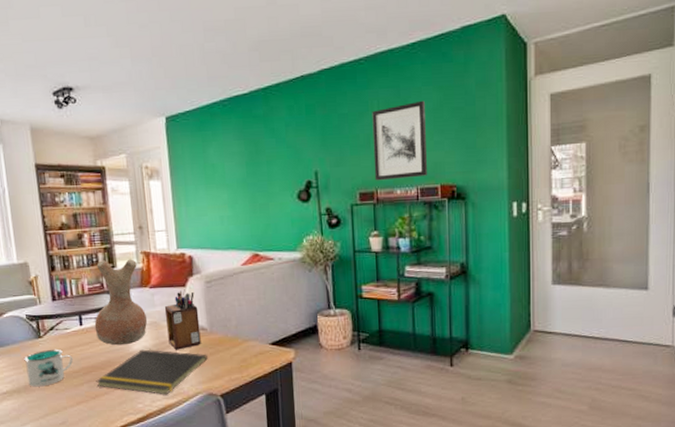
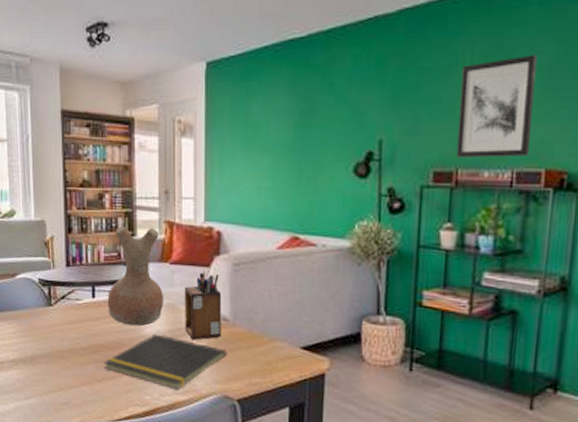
mug: present [24,349,73,387] -> none [33,320,82,360]

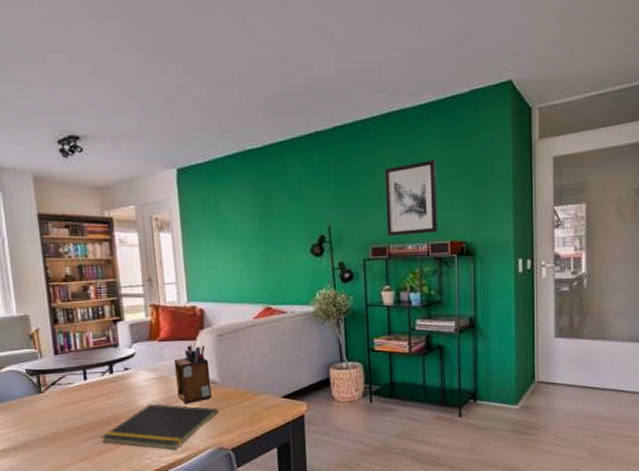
vase: present [107,226,164,327] -> none [99,312,156,401]

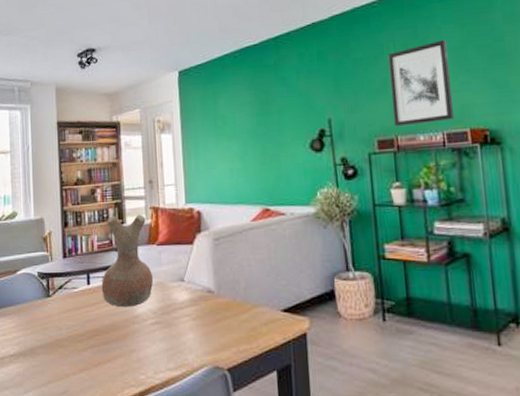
vase: none [99,312,156,401] -> present [101,214,154,308]
notepad: present [100,404,218,450] -> none [99,312,214,366]
desk organizer: present [173,344,212,404] -> none [171,248,208,315]

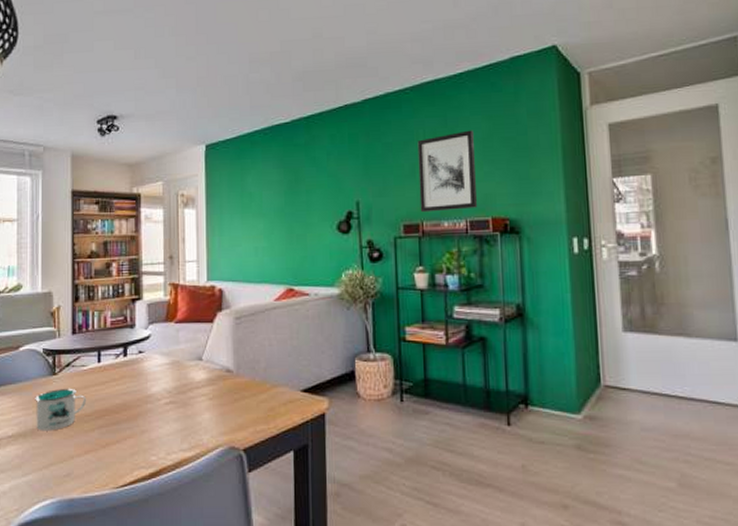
mug: none [32,309,79,350] -> present [35,388,87,431]
vase: present [101,214,154,308] -> none [113,291,170,387]

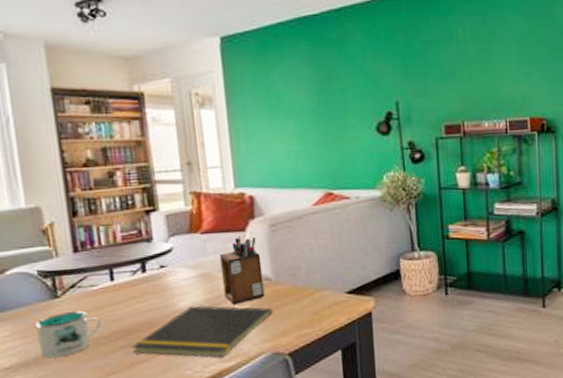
notepad: none [108,392,232,447] -> present [131,305,273,358]
desk organizer: none [189,327,226,394] -> present [219,236,265,305]
wall art: present [417,130,477,213] -> none [457,29,516,113]

